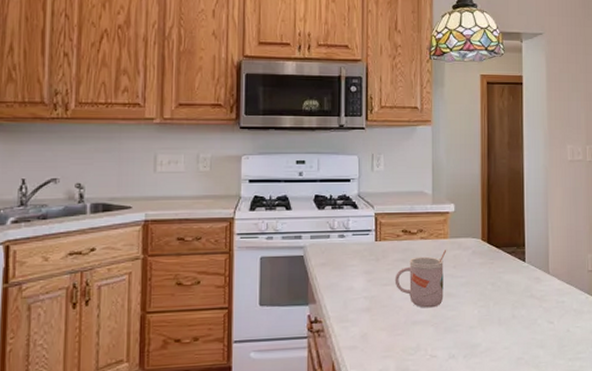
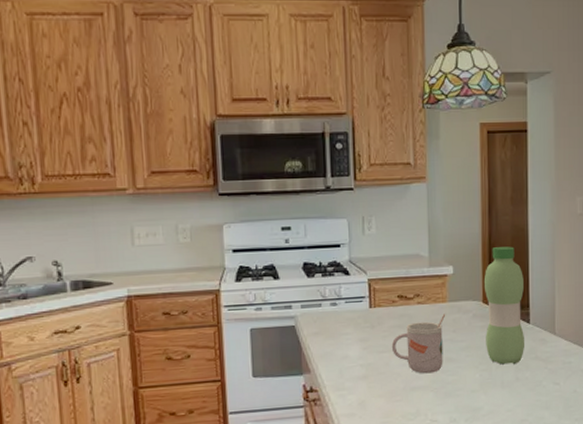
water bottle: none [482,188,520,302] -> present [483,246,524,365]

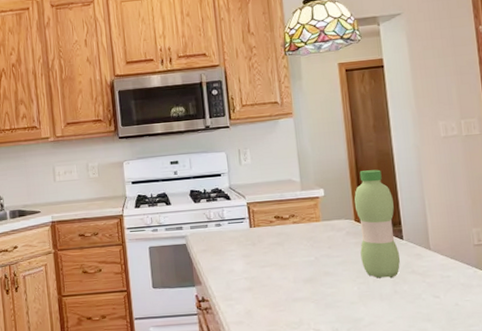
mug: present [391,314,446,374] -> none [271,232,322,287]

